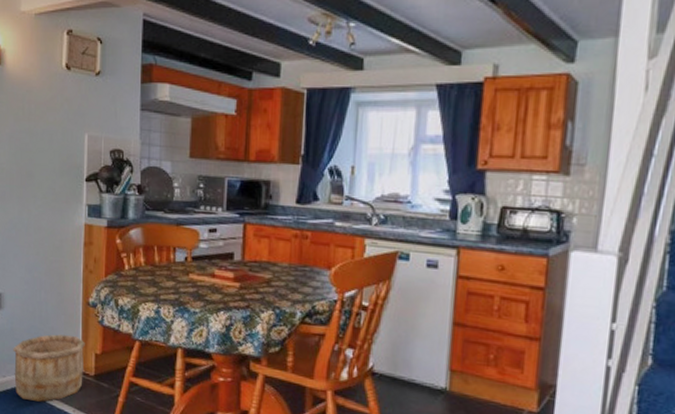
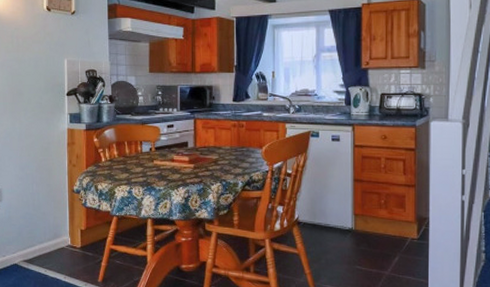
wooden bucket: present [13,334,85,402] -> none [11,217,72,273]

